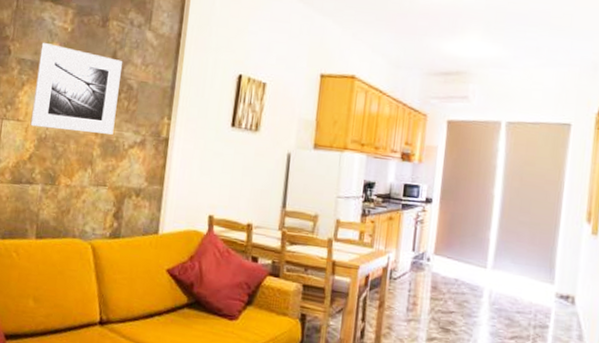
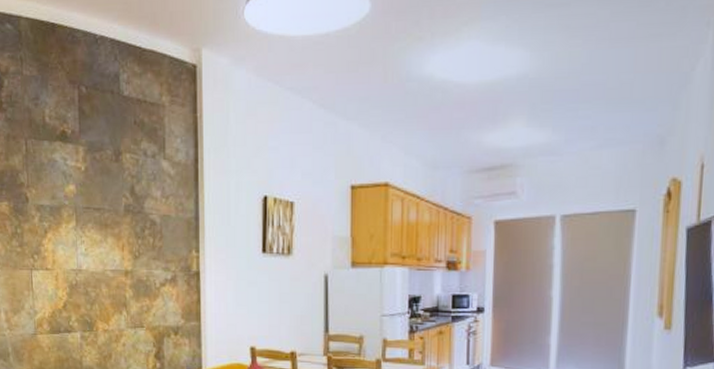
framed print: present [30,42,123,135] -> none [57,185,143,275]

